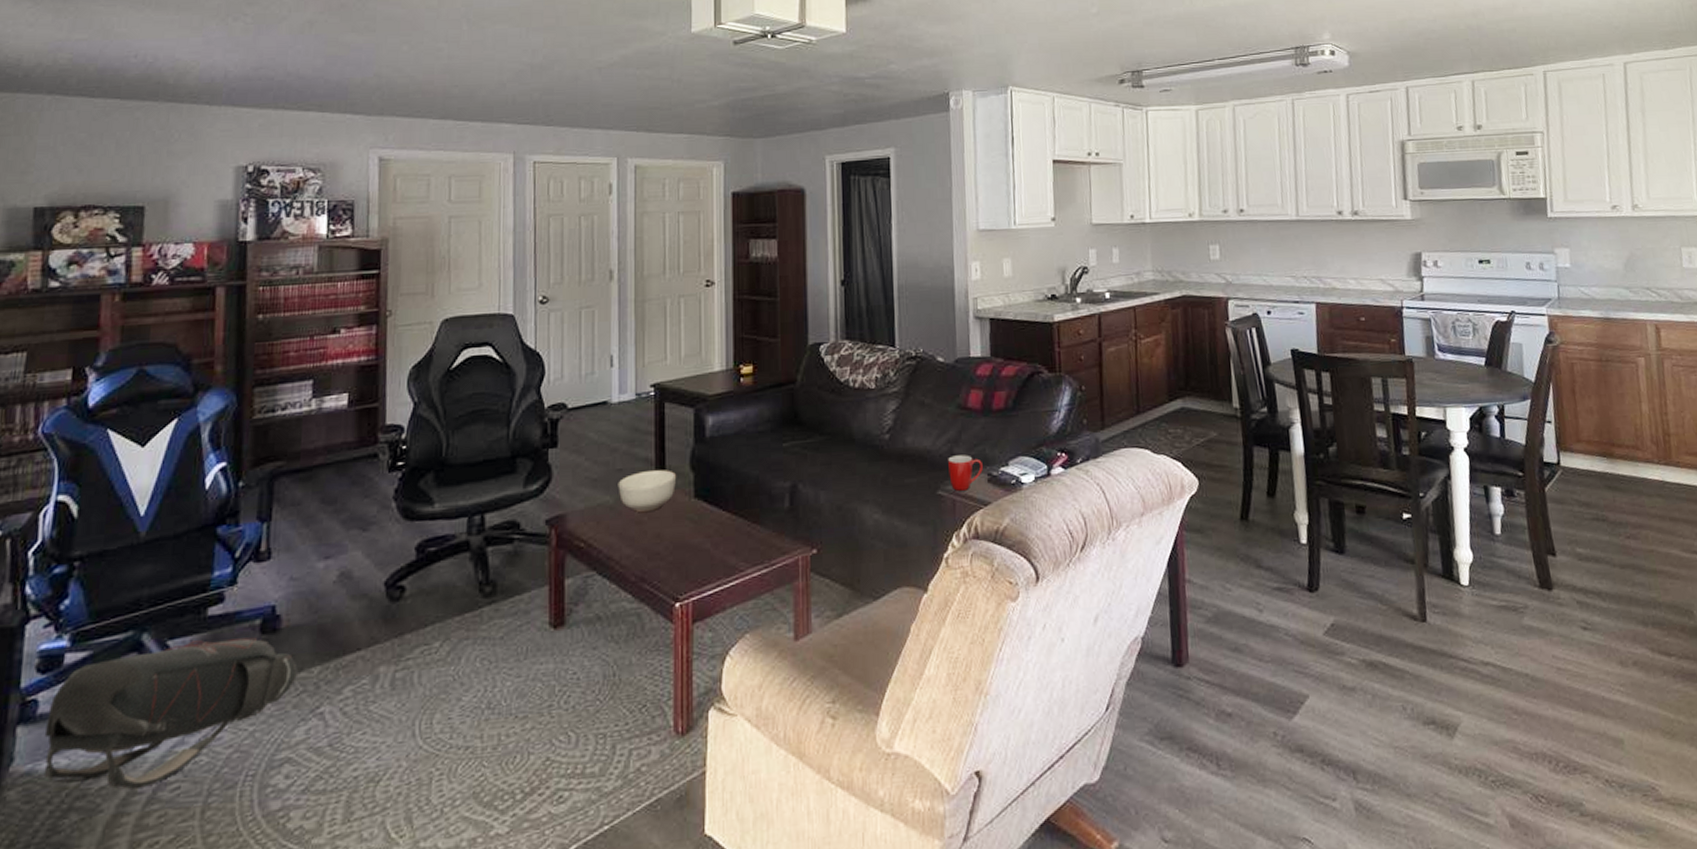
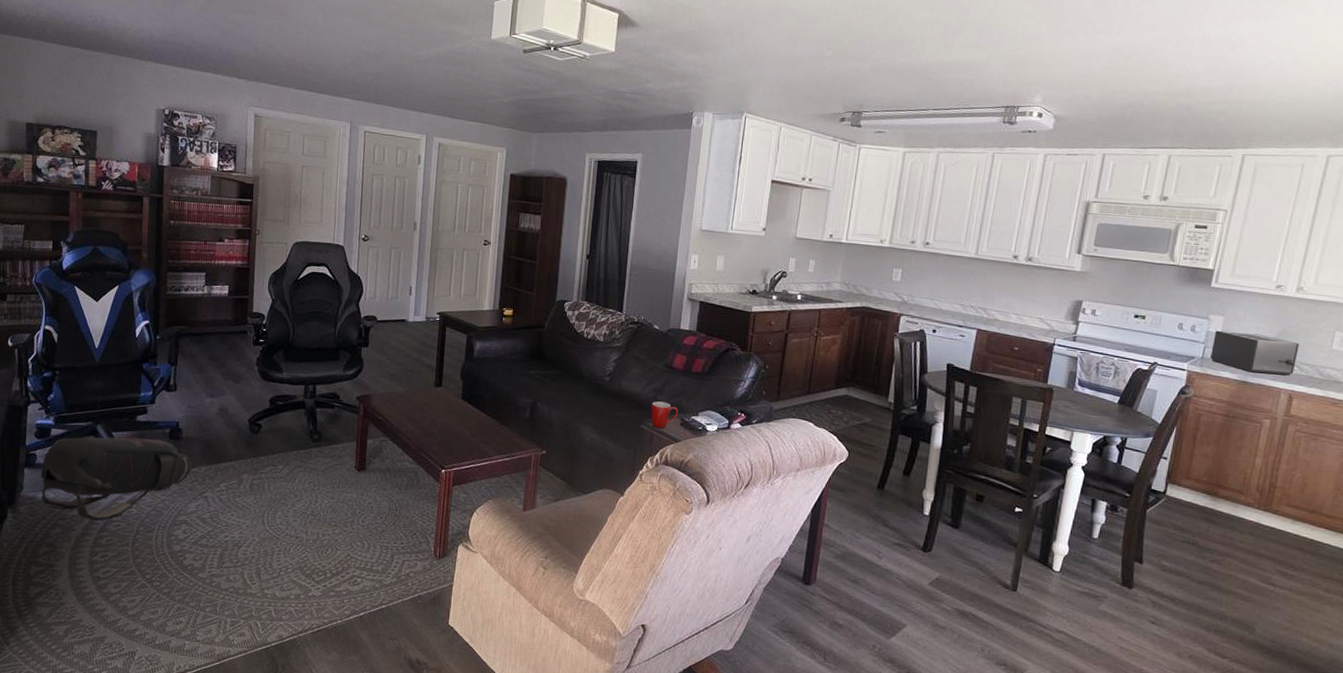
bowl: present [618,469,677,513] -> none [408,374,451,404]
toaster: none [1564,262,1654,307] -> present [1210,330,1299,376]

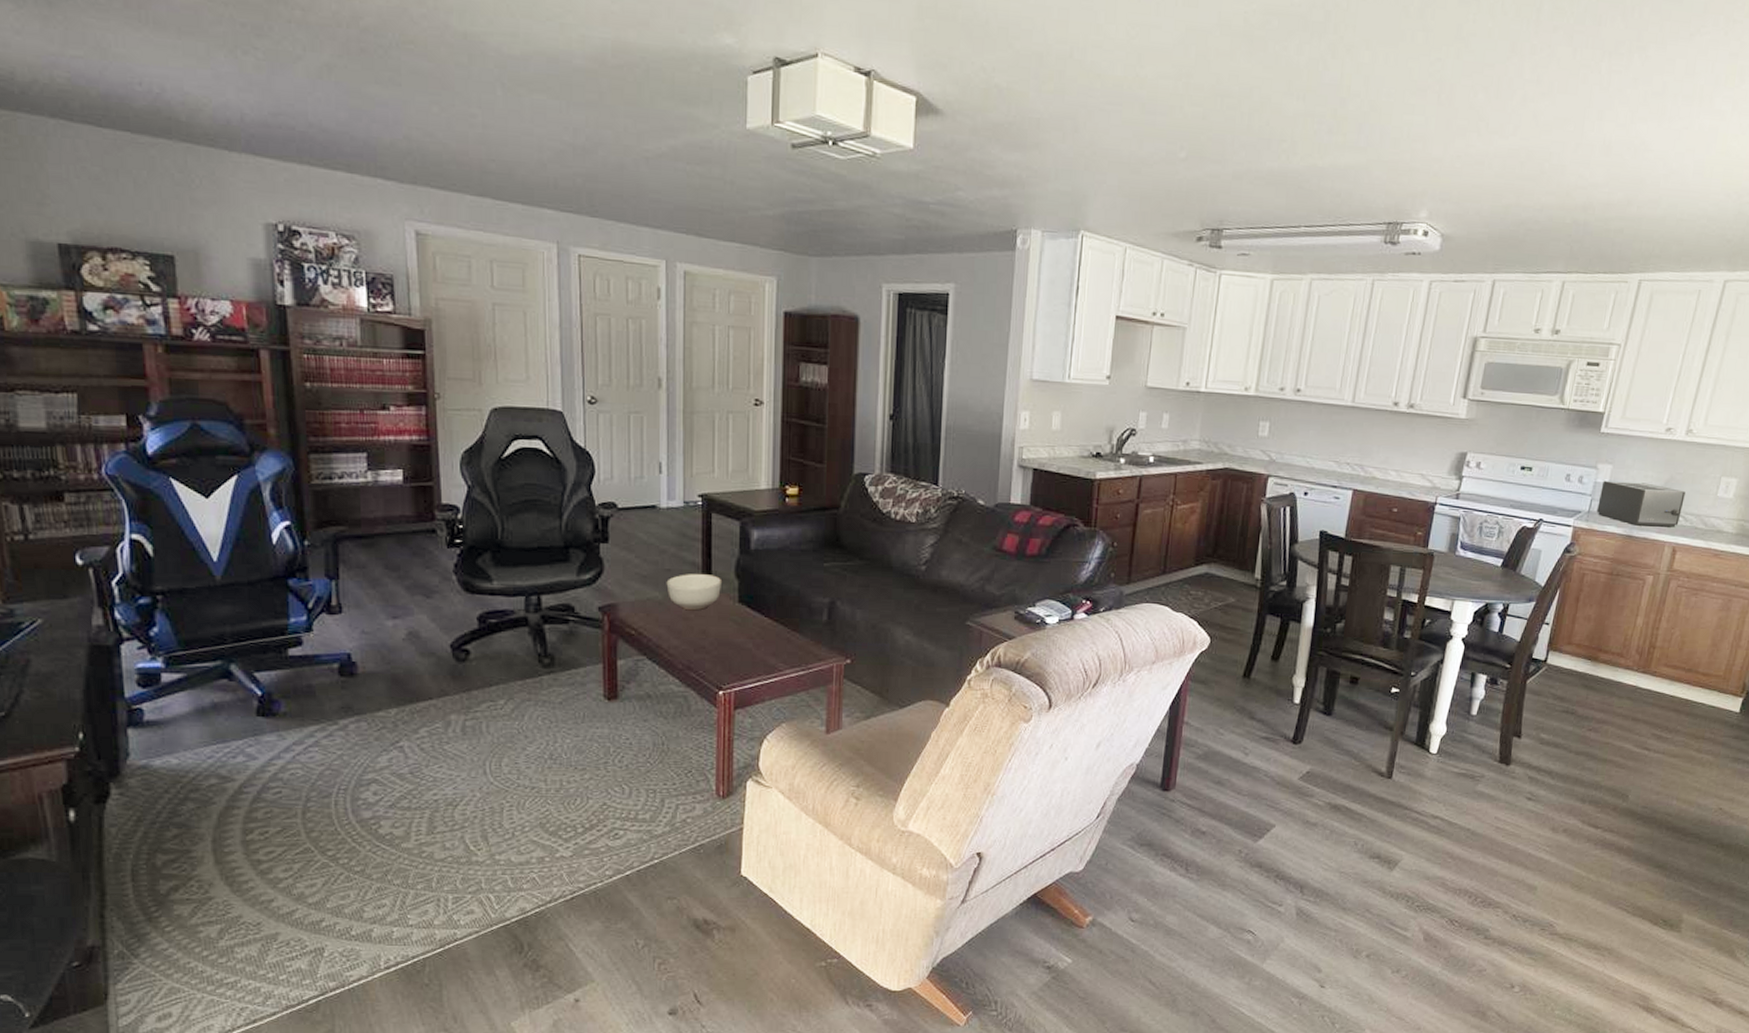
backpack: present [40,435,192,521] -> none [153,675,376,790]
bowl: none [408,374,451,404] -> present [666,573,723,611]
mug: present [651,401,678,428] -> none [978,592,1011,624]

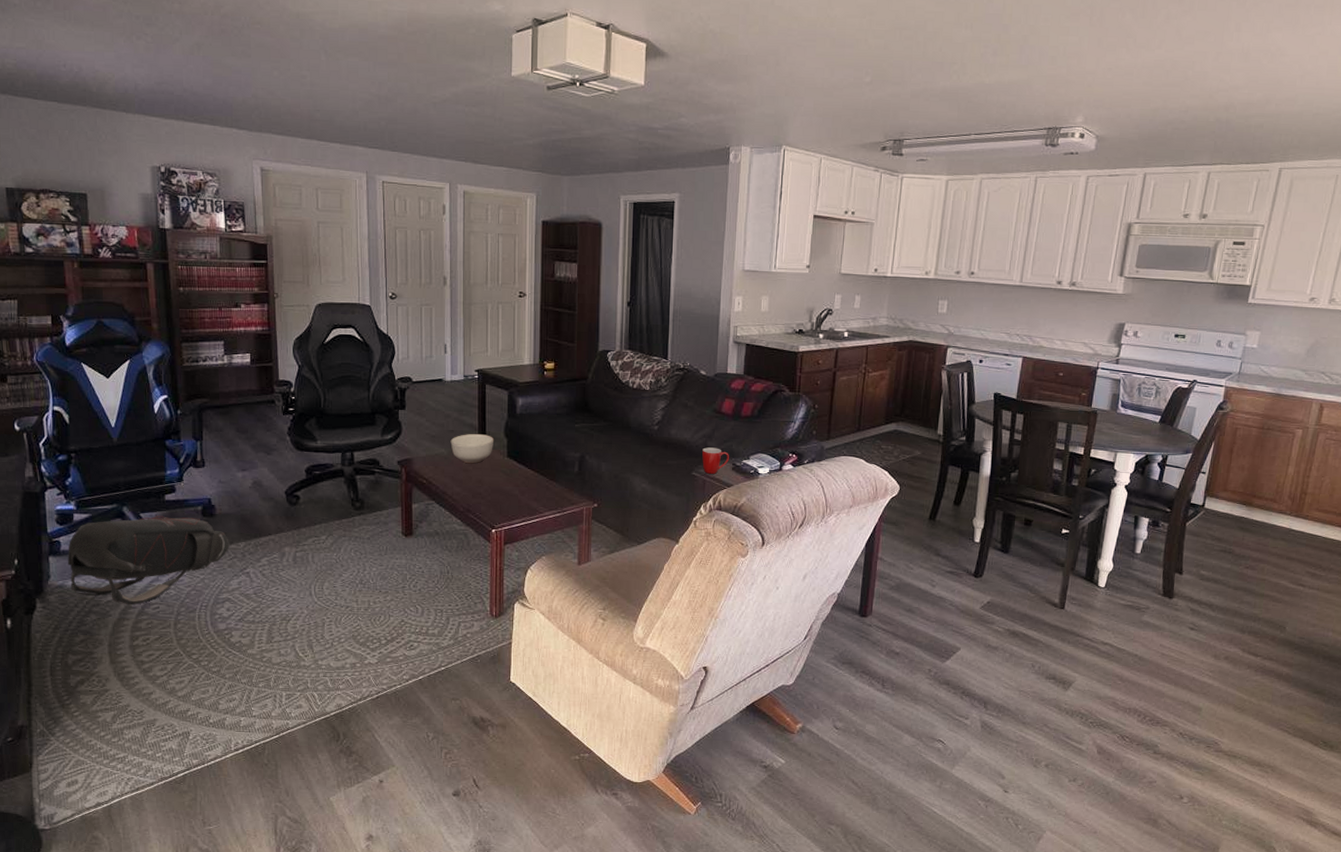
backpack: none [153,675,376,790] -> present [67,516,229,605]
mug: none [978,592,1011,624] -> present [702,447,729,474]
toaster: present [1597,480,1685,528] -> none [1247,345,1330,386]

